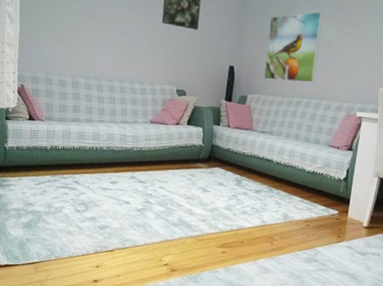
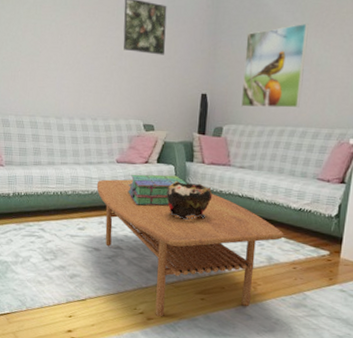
coffee table: none [130,137,299,269] -> present [96,179,284,317]
stack of books: none [159,134,213,164] -> present [128,174,187,206]
decorative bowl: none [194,141,236,178] -> present [166,180,213,220]

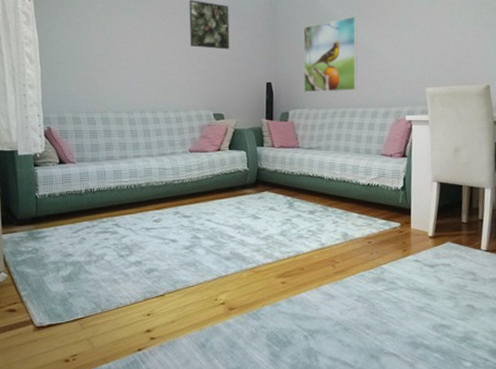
coffee table: present [96,179,284,317] -> none [170,168,356,306]
stack of books: present [128,174,187,206] -> none [202,161,259,192]
decorative bowl: present [166,180,213,220] -> none [240,165,285,203]

